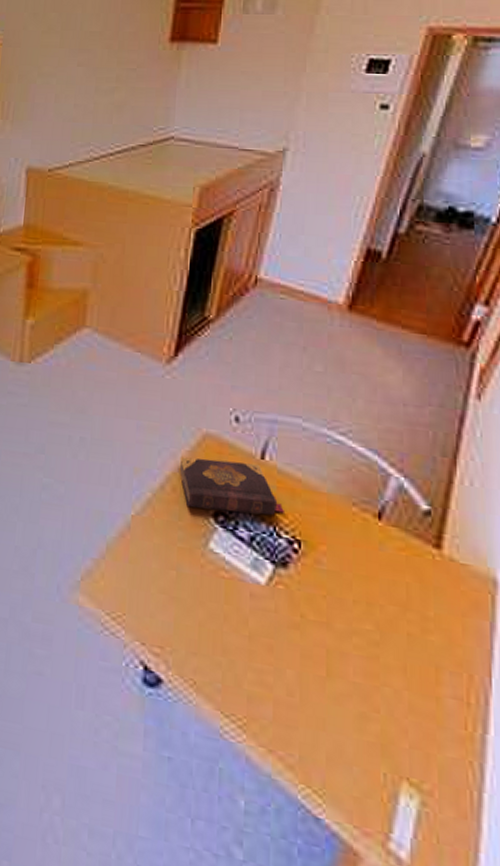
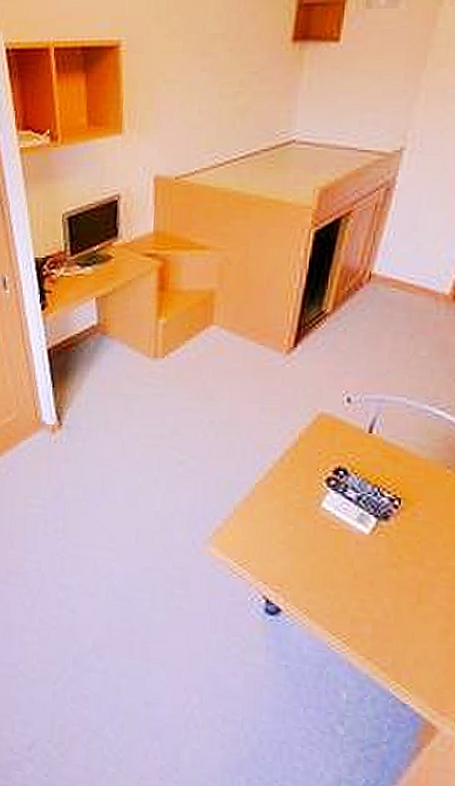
book: present [178,457,284,516] -> none [296,433,388,479]

